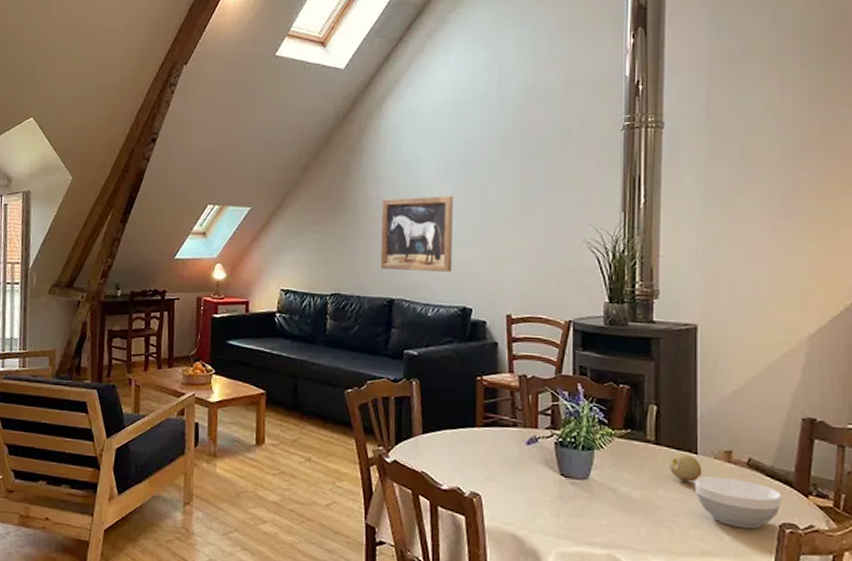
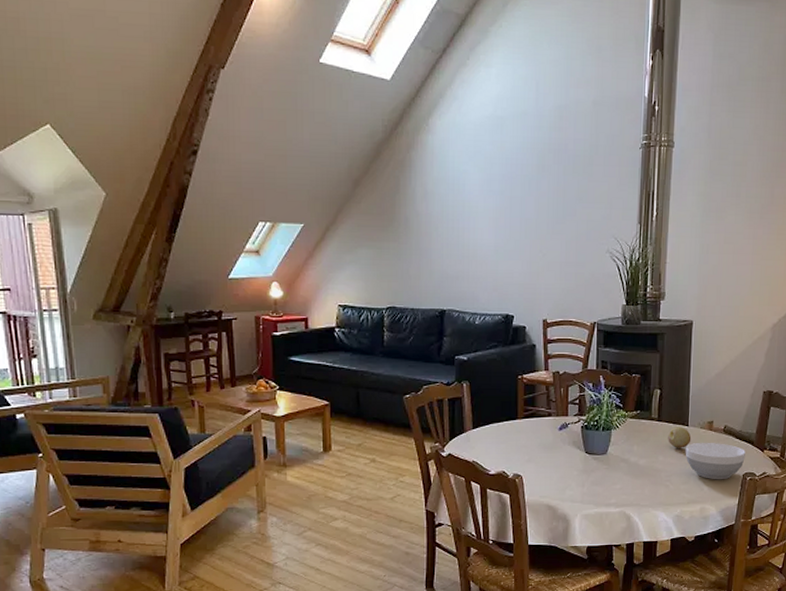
wall art: present [380,195,454,272] -> none [431,210,497,283]

